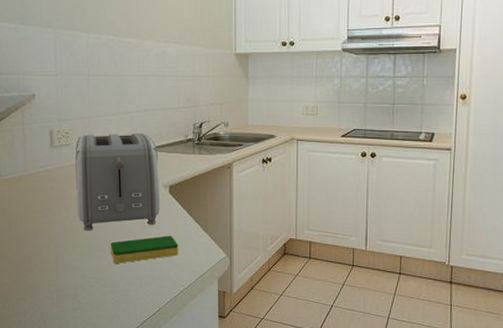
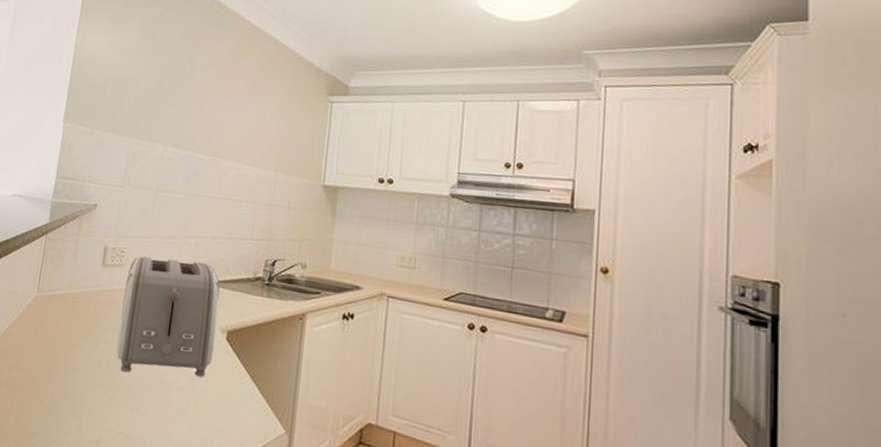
dish sponge: present [110,235,179,263] -> none [146,390,229,422]

